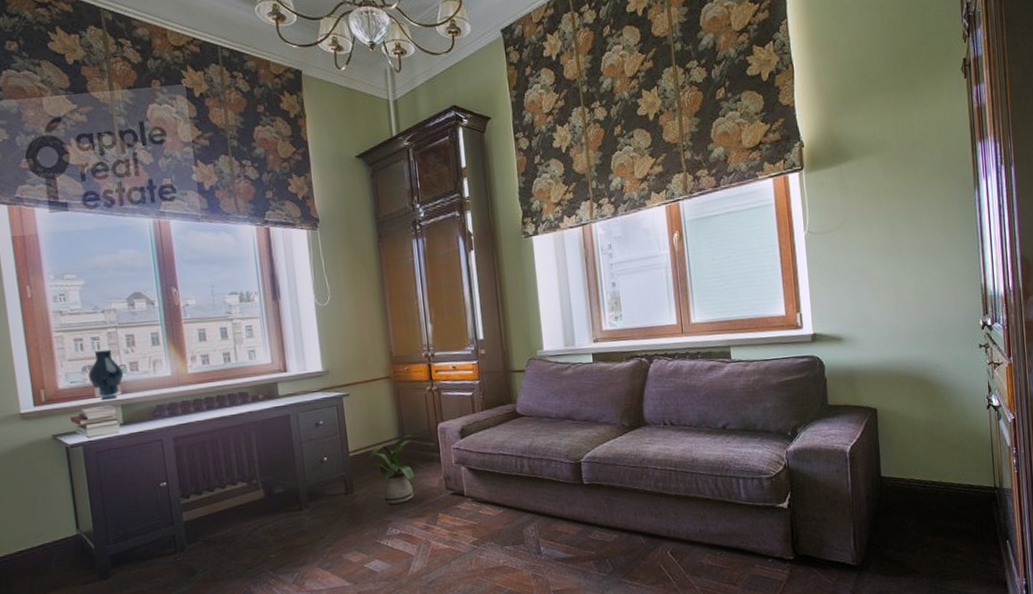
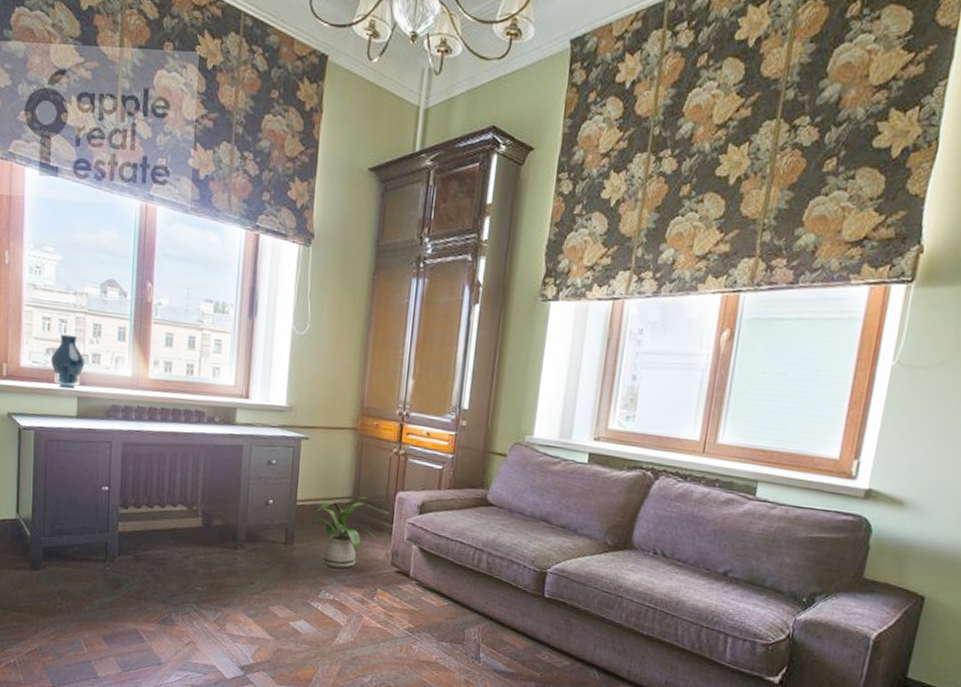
books: present [69,404,122,438] -> none [26,392,74,426]

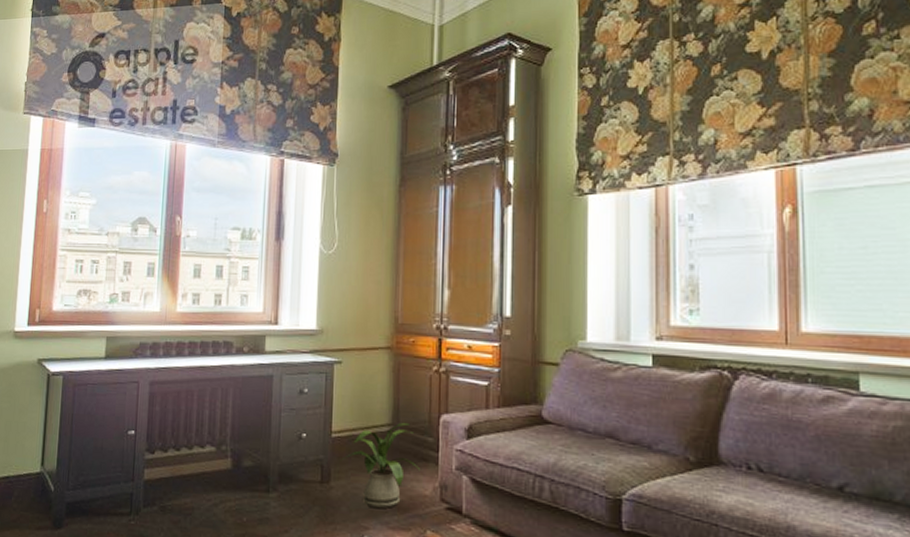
vase: present [50,334,85,390] -> none [81,275,115,330]

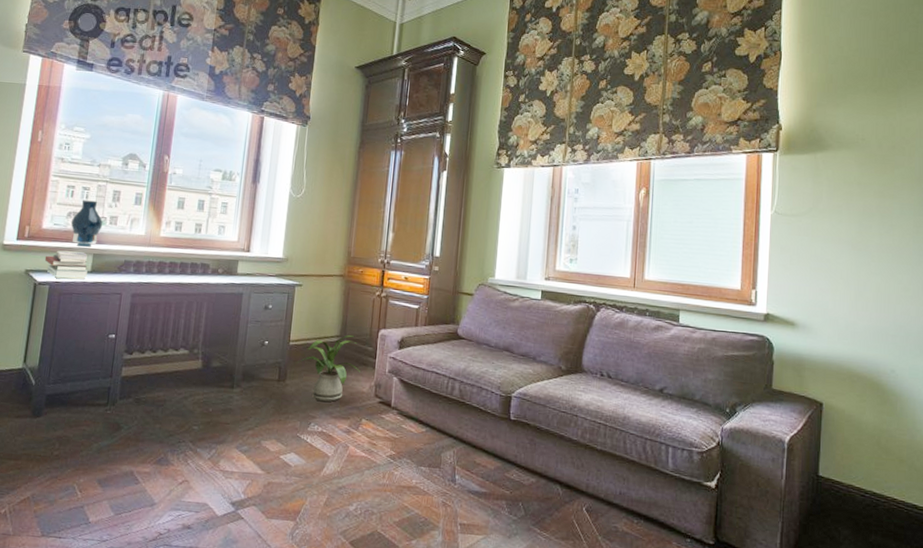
books: none [56,334,103,368] -> present [44,250,89,280]
vase: none [81,275,115,330] -> present [70,200,103,248]

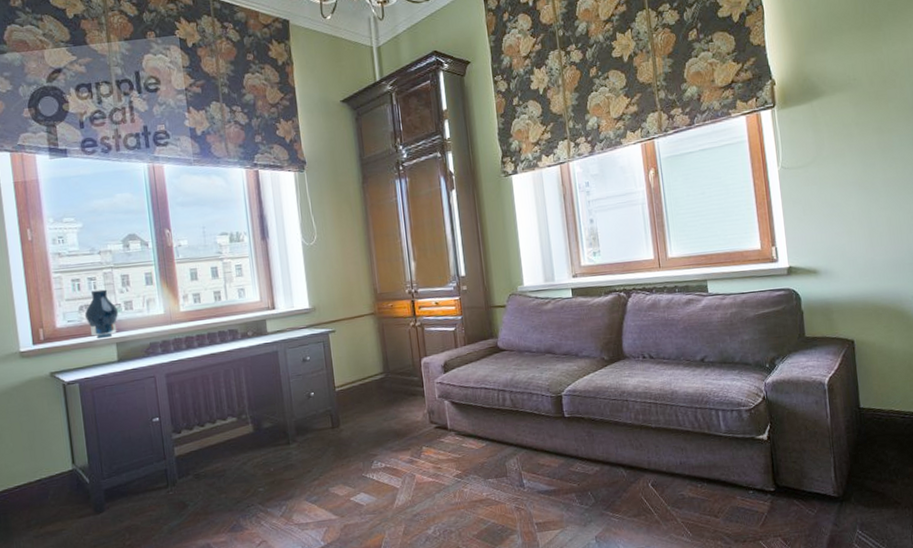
books: present [44,250,89,280] -> none [67,342,116,376]
house plant: present [295,334,360,403] -> none [345,369,411,439]

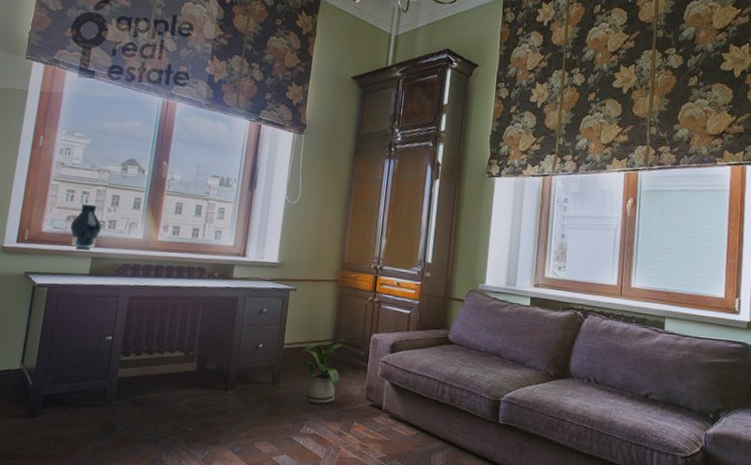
house plant: none [345,369,411,439] -> present [288,338,353,405]

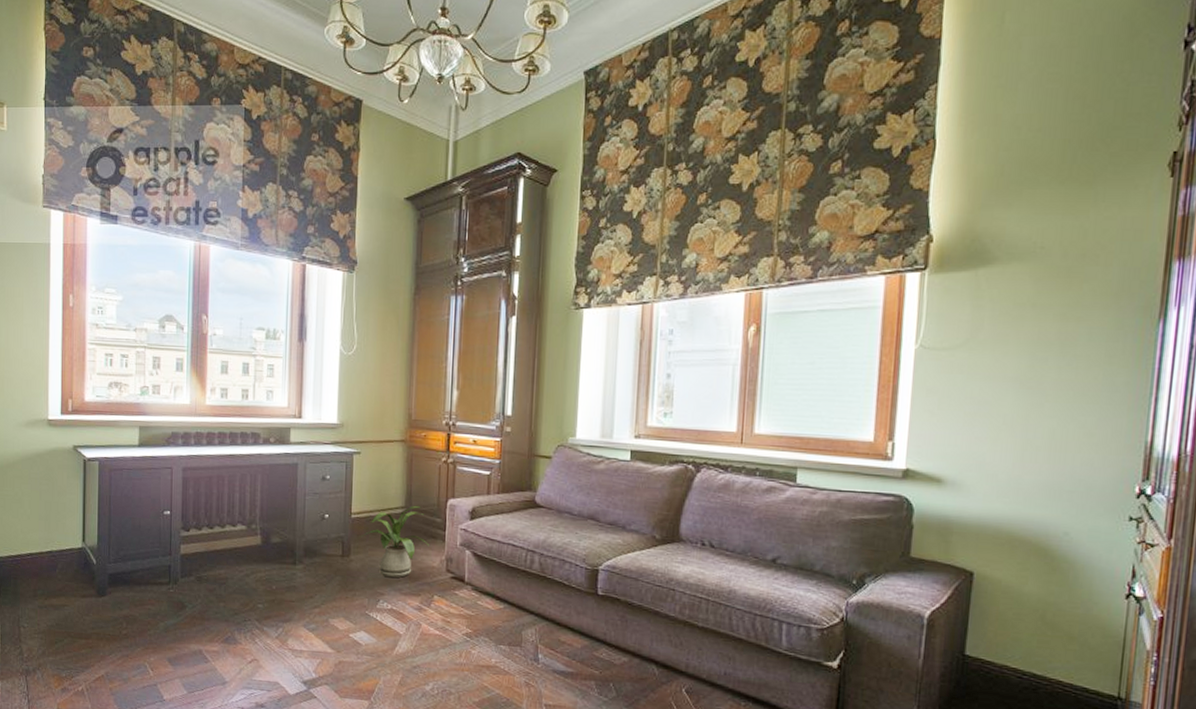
vase: present [70,204,102,251] -> none [113,368,146,420]

